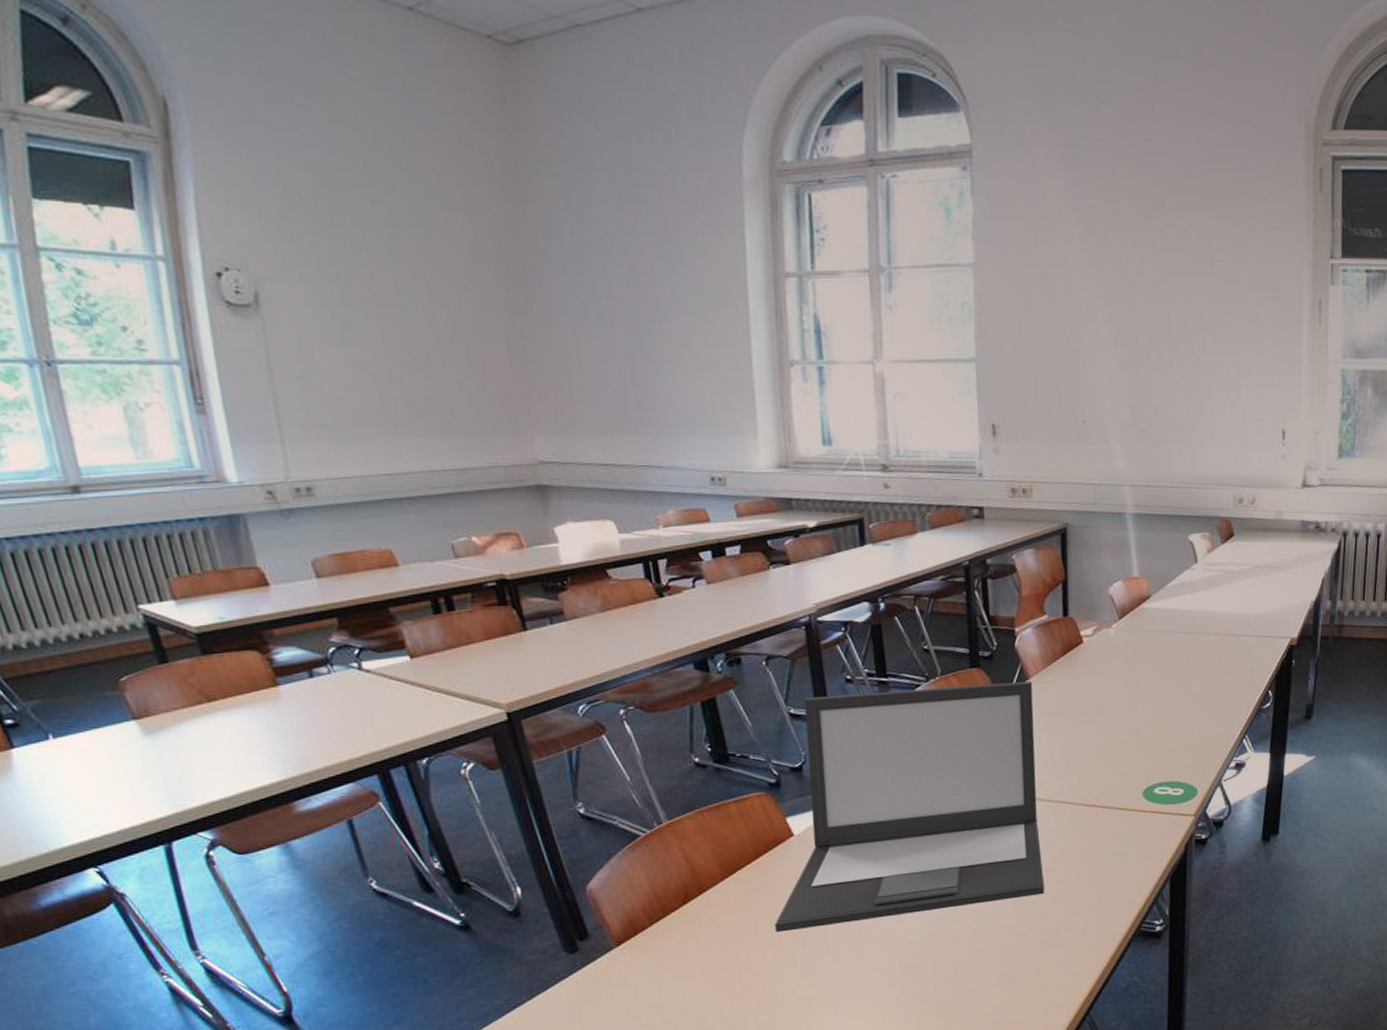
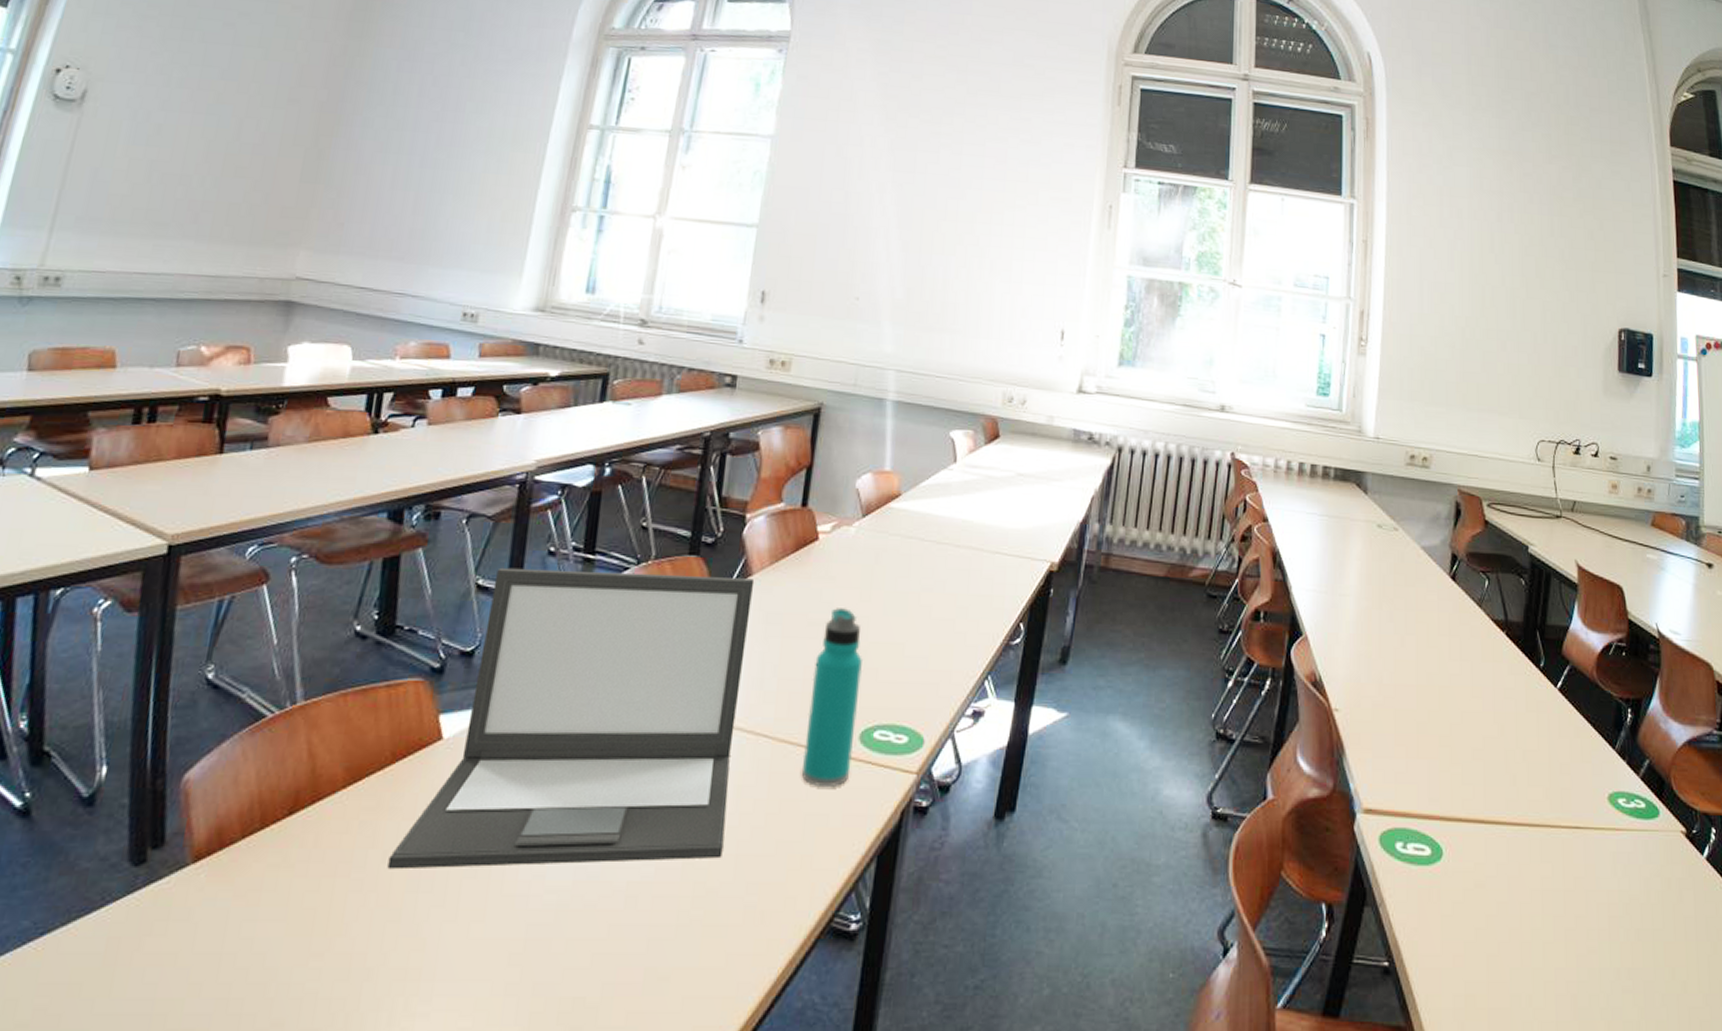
water bottle: none [1096,696,1140,835] -> present [801,608,864,788]

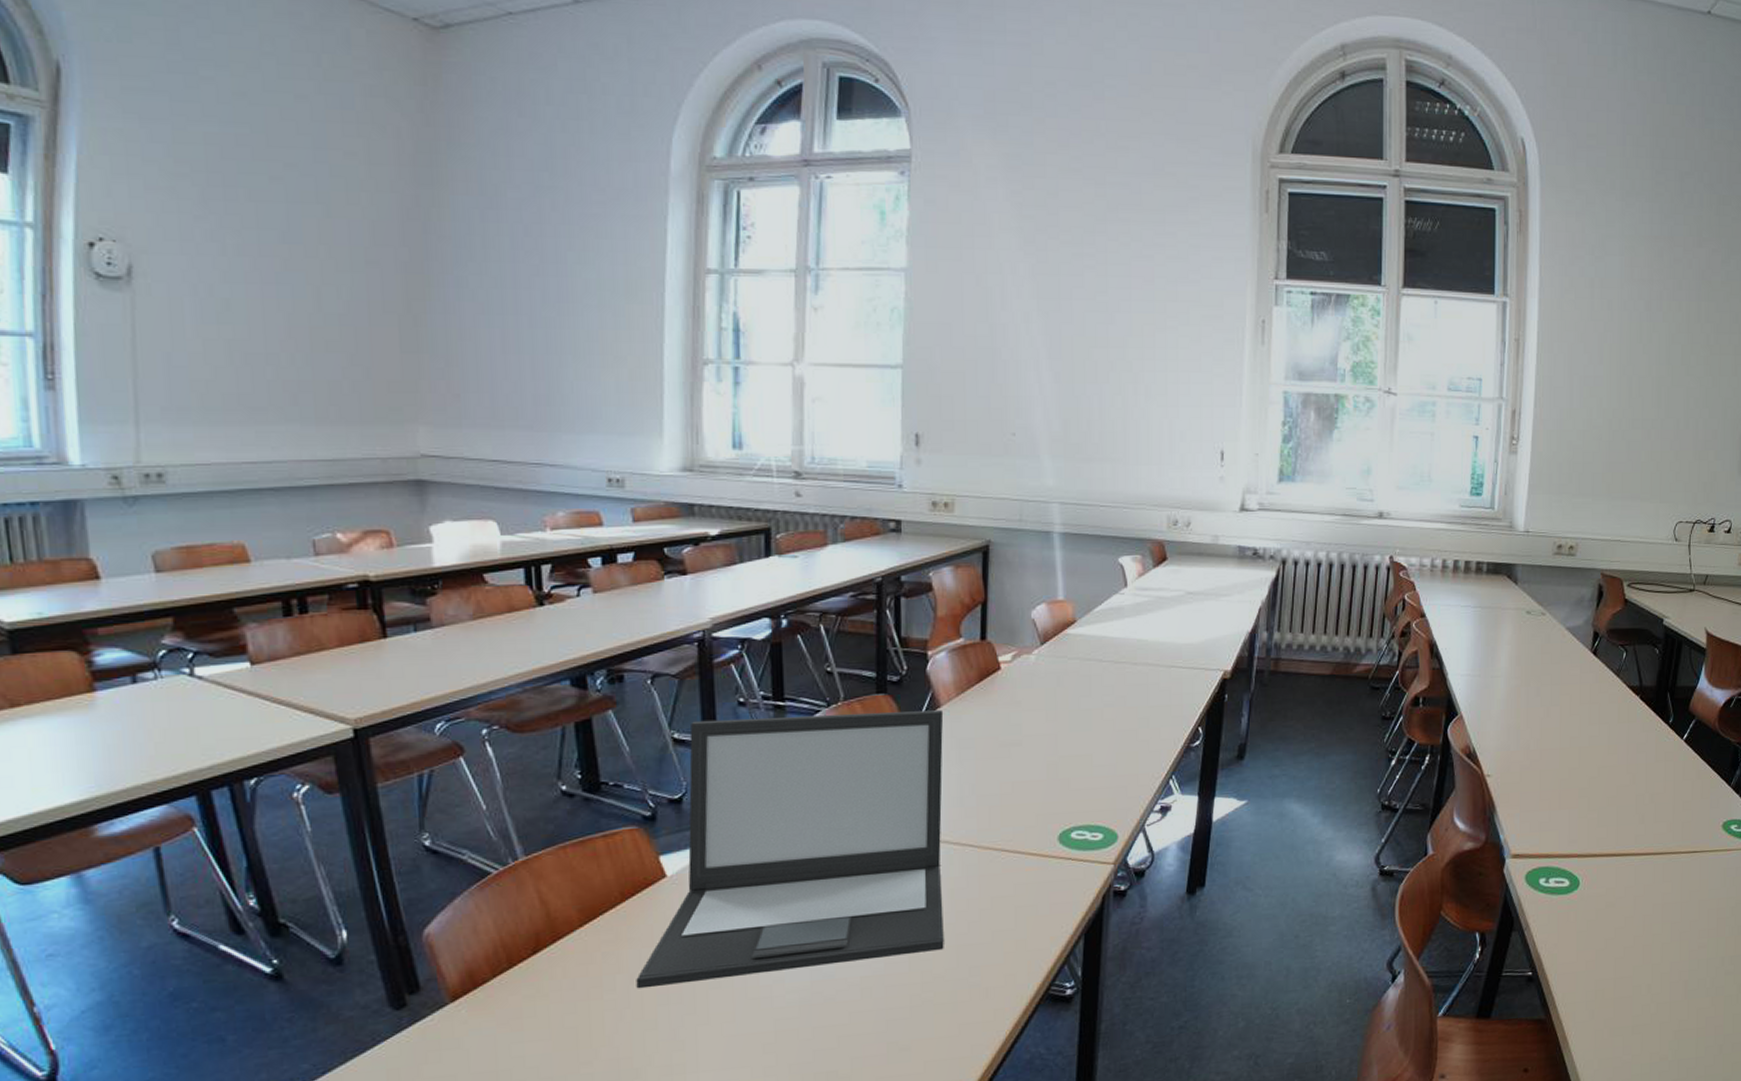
water bottle: present [801,608,864,788] -> none [1007,728,1056,884]

